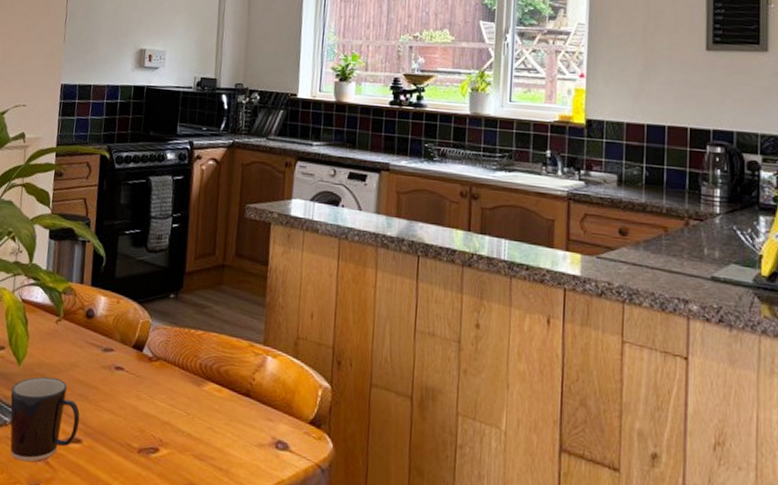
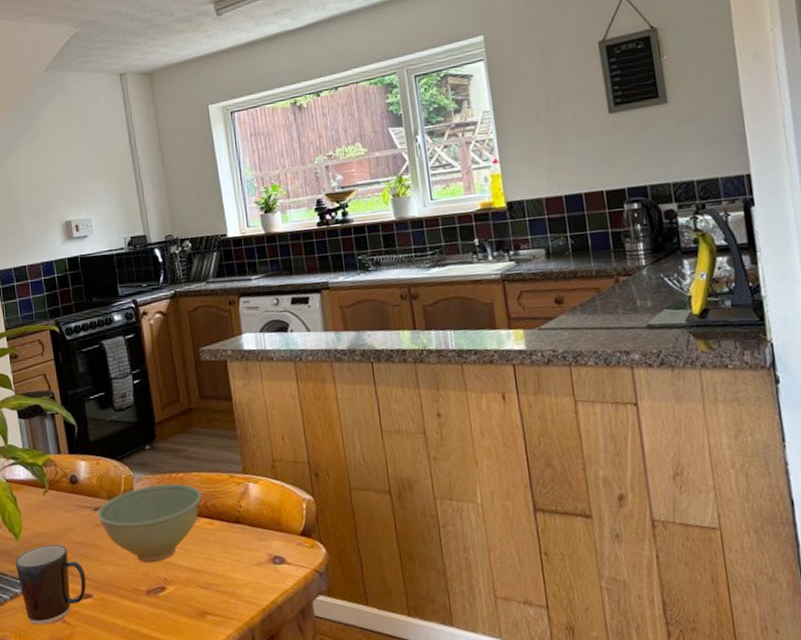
bowl: none [106,337,217,421] -> present [97,483,202,563]

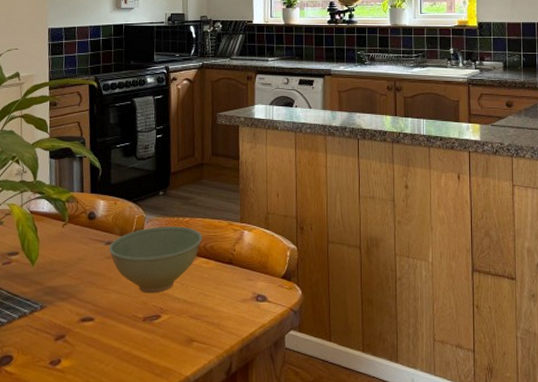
mug: present [15,544,87,625] -> none [28,271,91,343]

